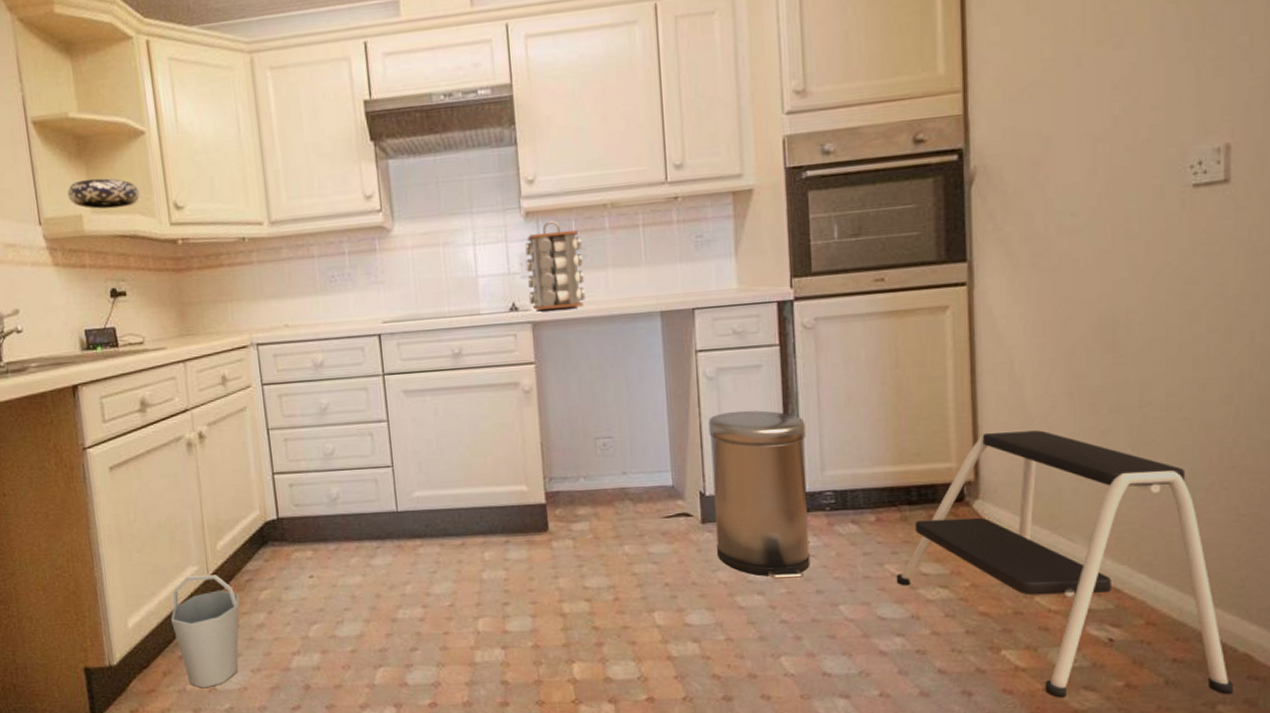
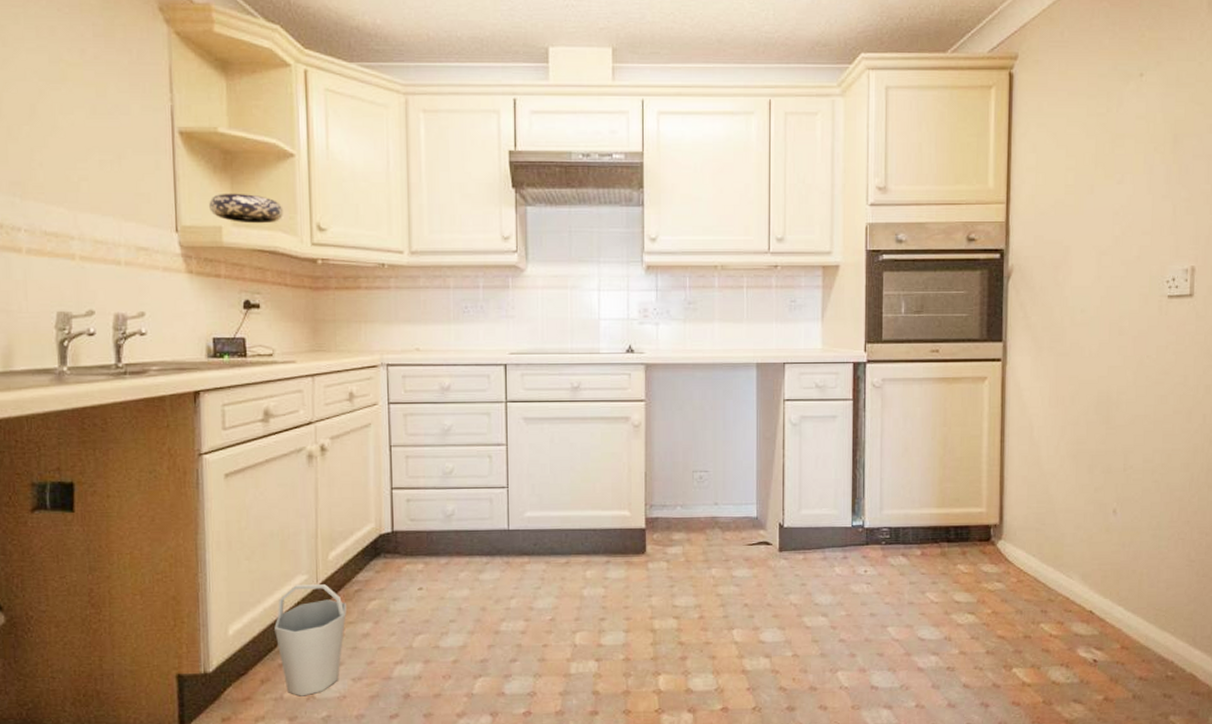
spice rack: present [524,221,586,311] -> none [643,276,693,355]
pedal bin: present [708,410,810,580] -> none [790,454,869,604]
step stool: present [896,430,1233,698] -> none [934,483,1181,709]

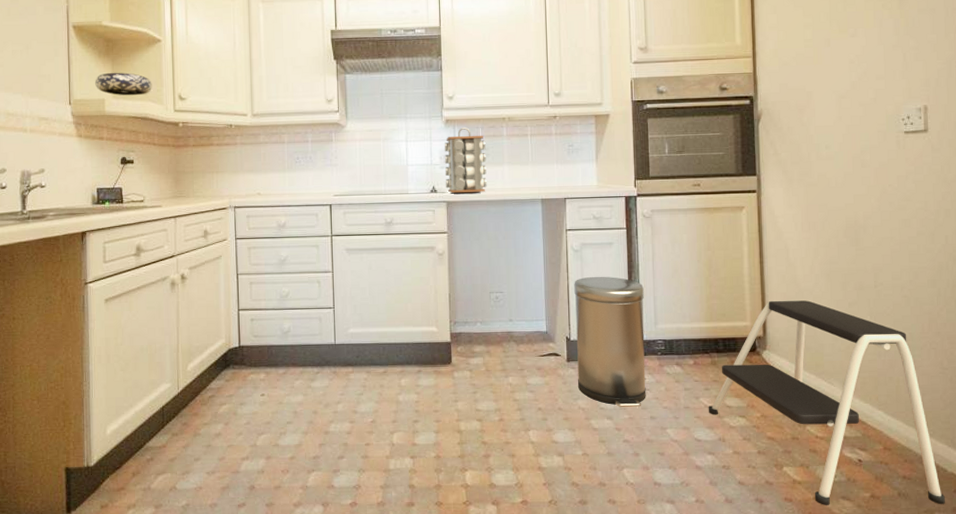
bucket: present [274,584,346,696] -> none [144,391,202,487]
spice rack: none [643,276,693,355] -> present [444,128,487,194]
pedal bin: none [790,454,869,604] -> present [574,276,646,408]
step stool: none [934,483,1181,709] -> present [708,300,945,505]

